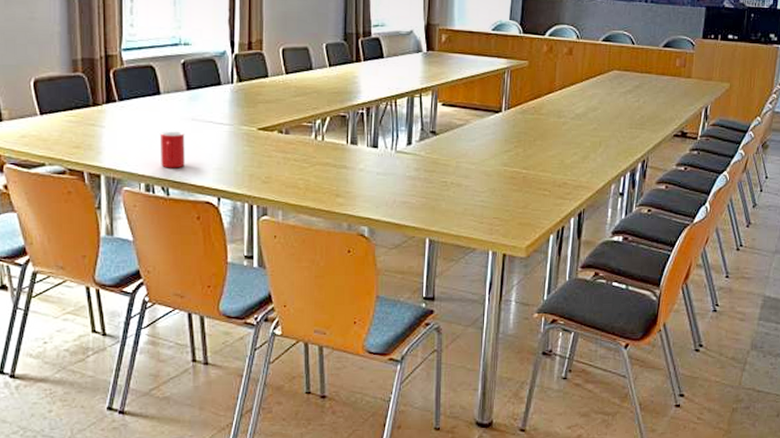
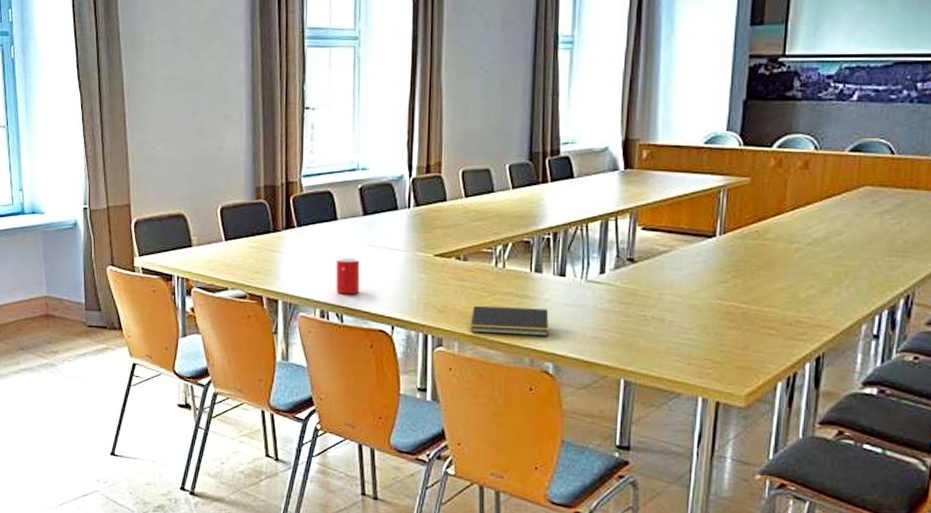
notepad: none [293,177,364,203] -> present [470,306,549,336]

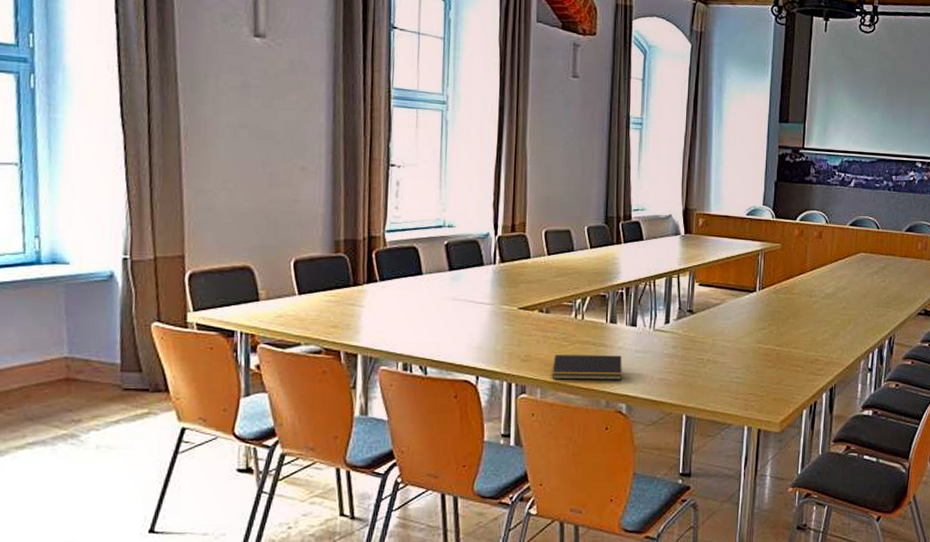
cup: present [335,257,360,295] -> none [420,310,445,347]

